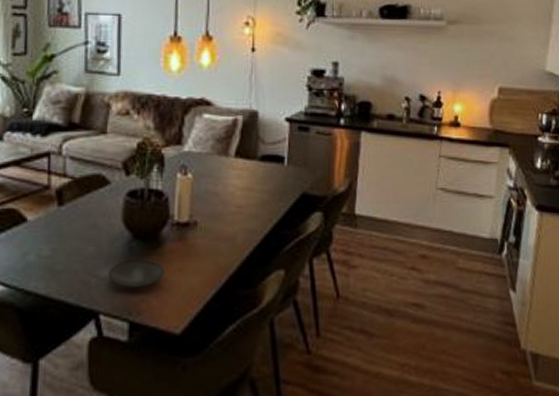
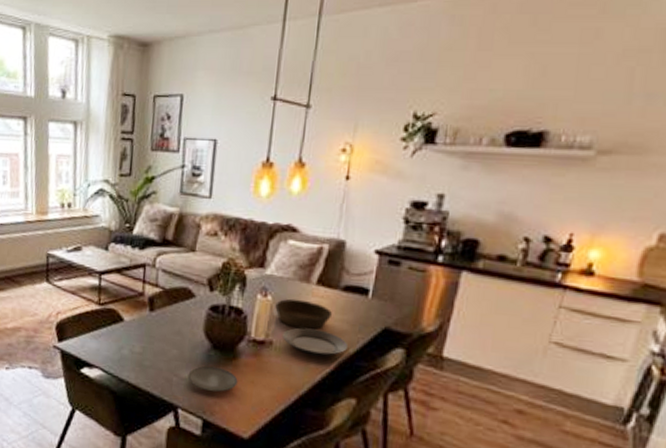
bowl: none [196,174,254,205] -> present [275,298,333,330]
plate: none [207,203,272,231] -> present [283,327,349,357]

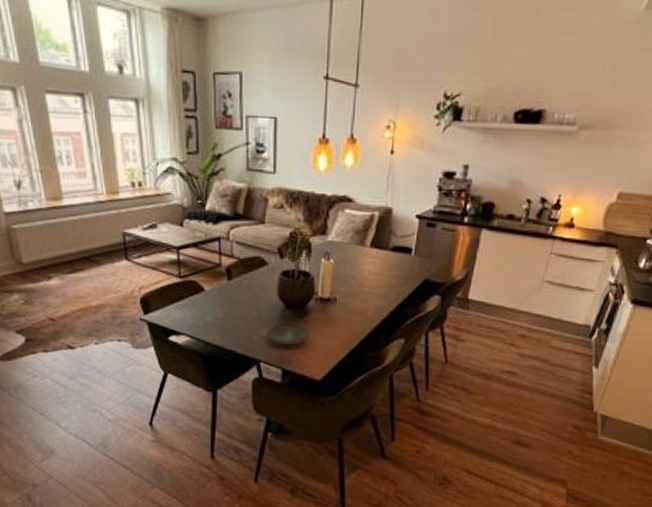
bowl: present [275,298,333,330] -> none [337,260,384,286]
plate: present [283,327,349,357] -> none [345,284,398,307]

